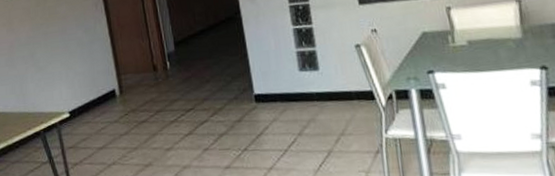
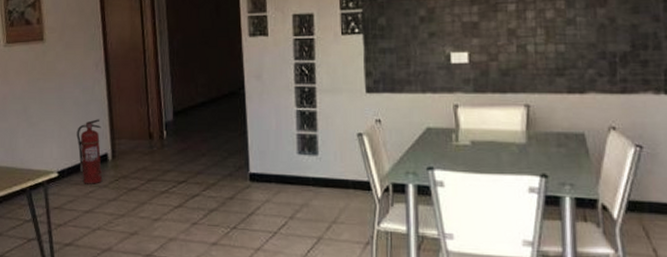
fire extinguisher: none [83,57,112,121] -> present [76,119,102,184]

